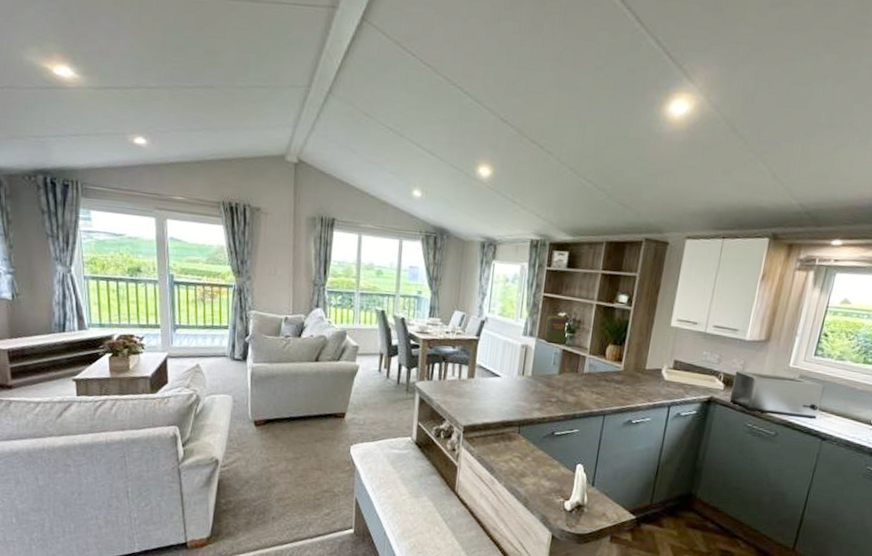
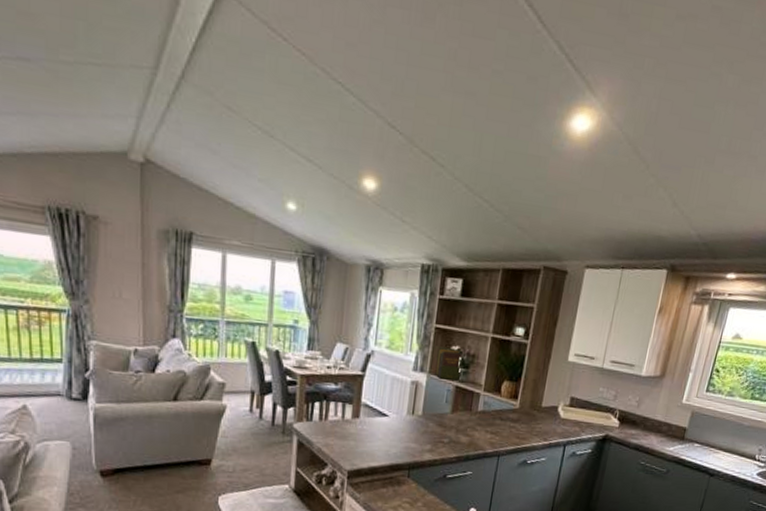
toaster: present [729,370,825,419] -> none [624,407,715,455]

